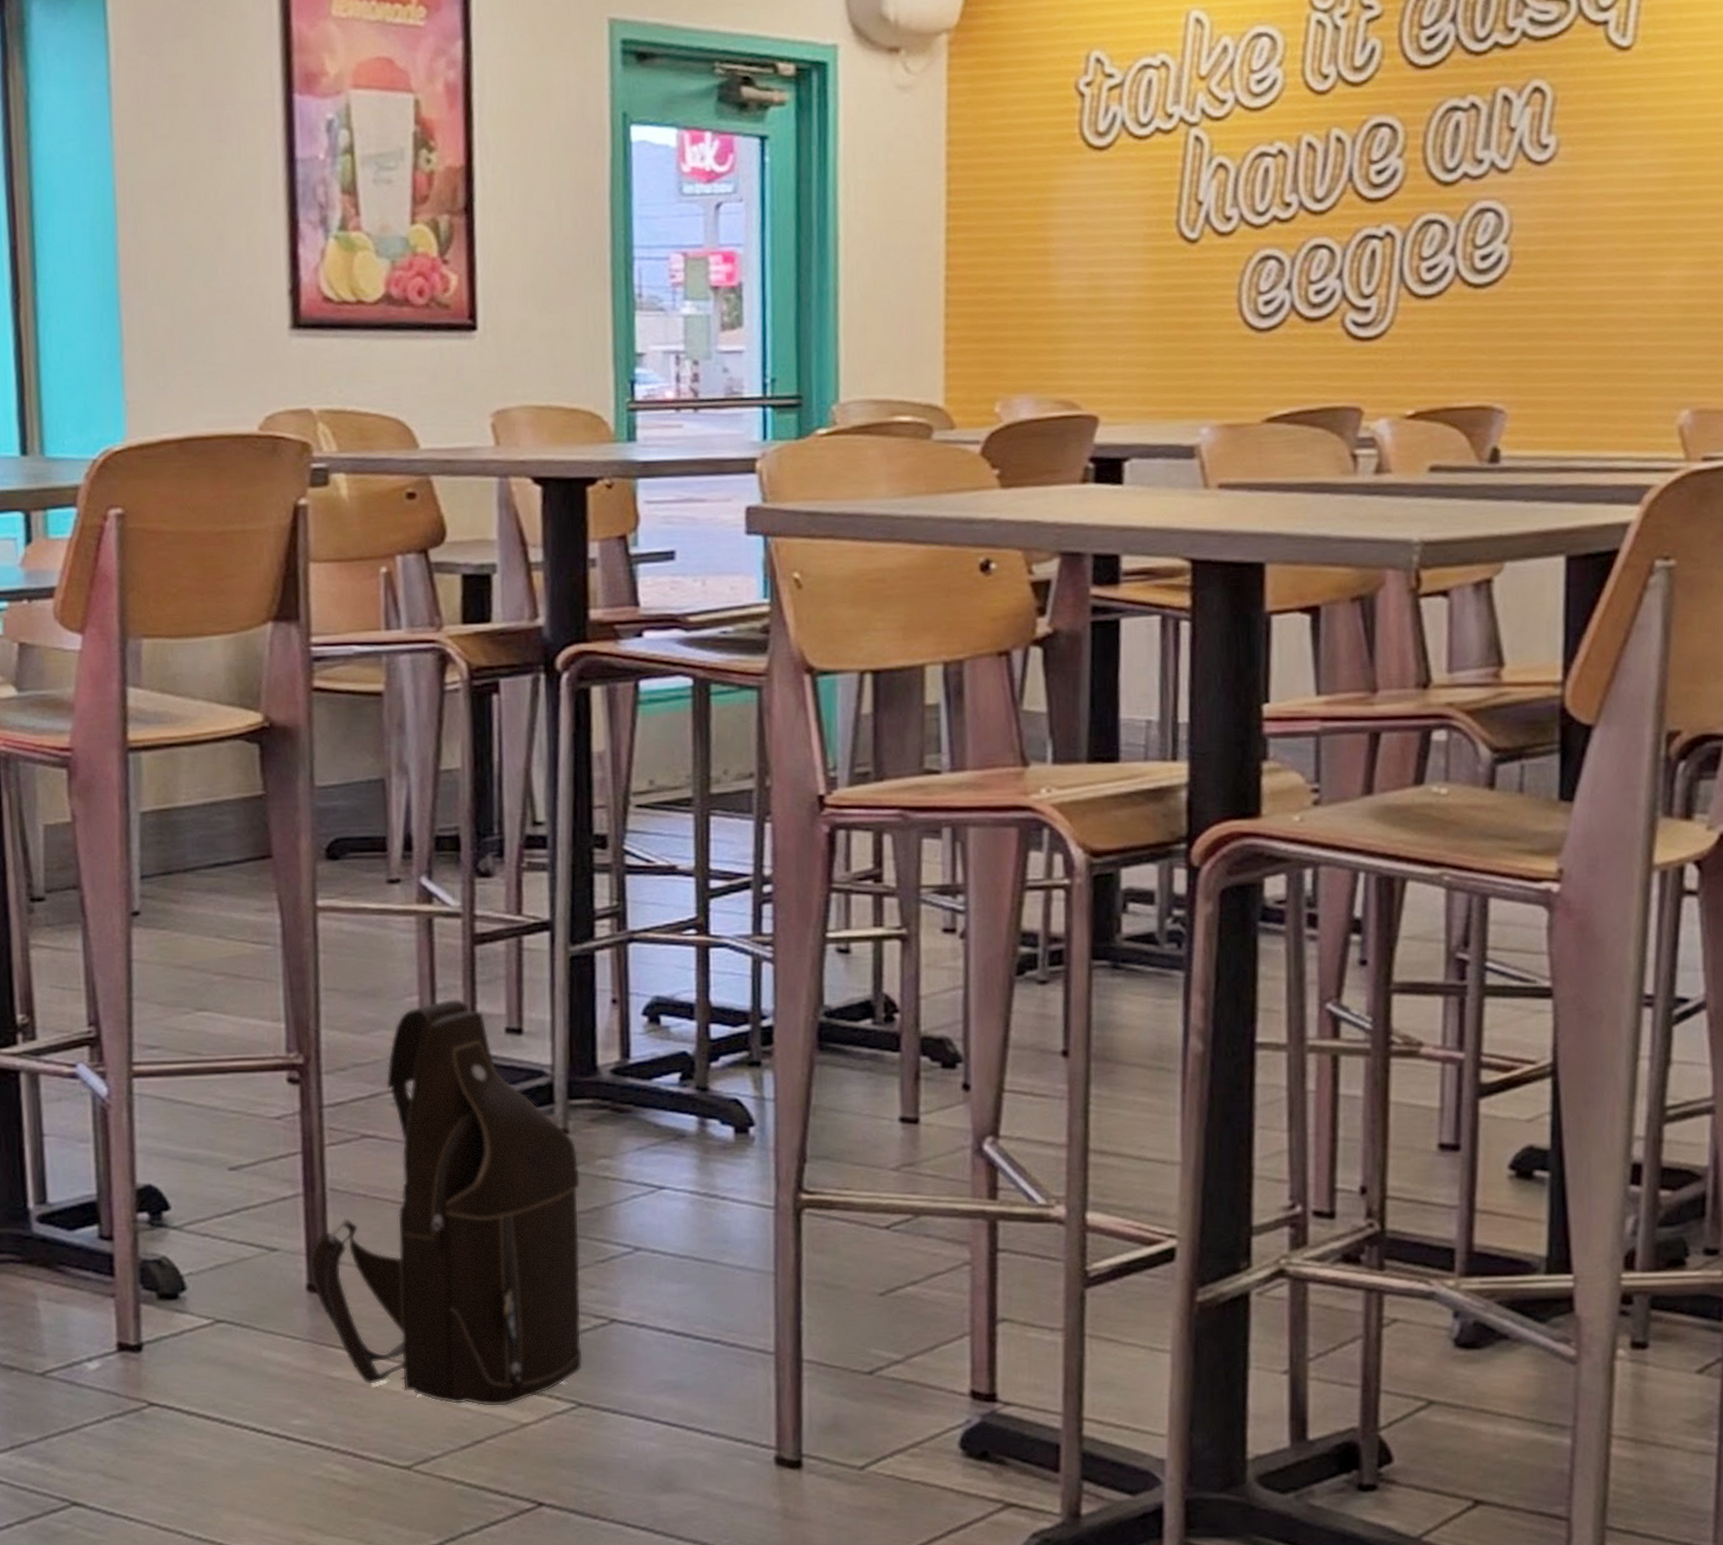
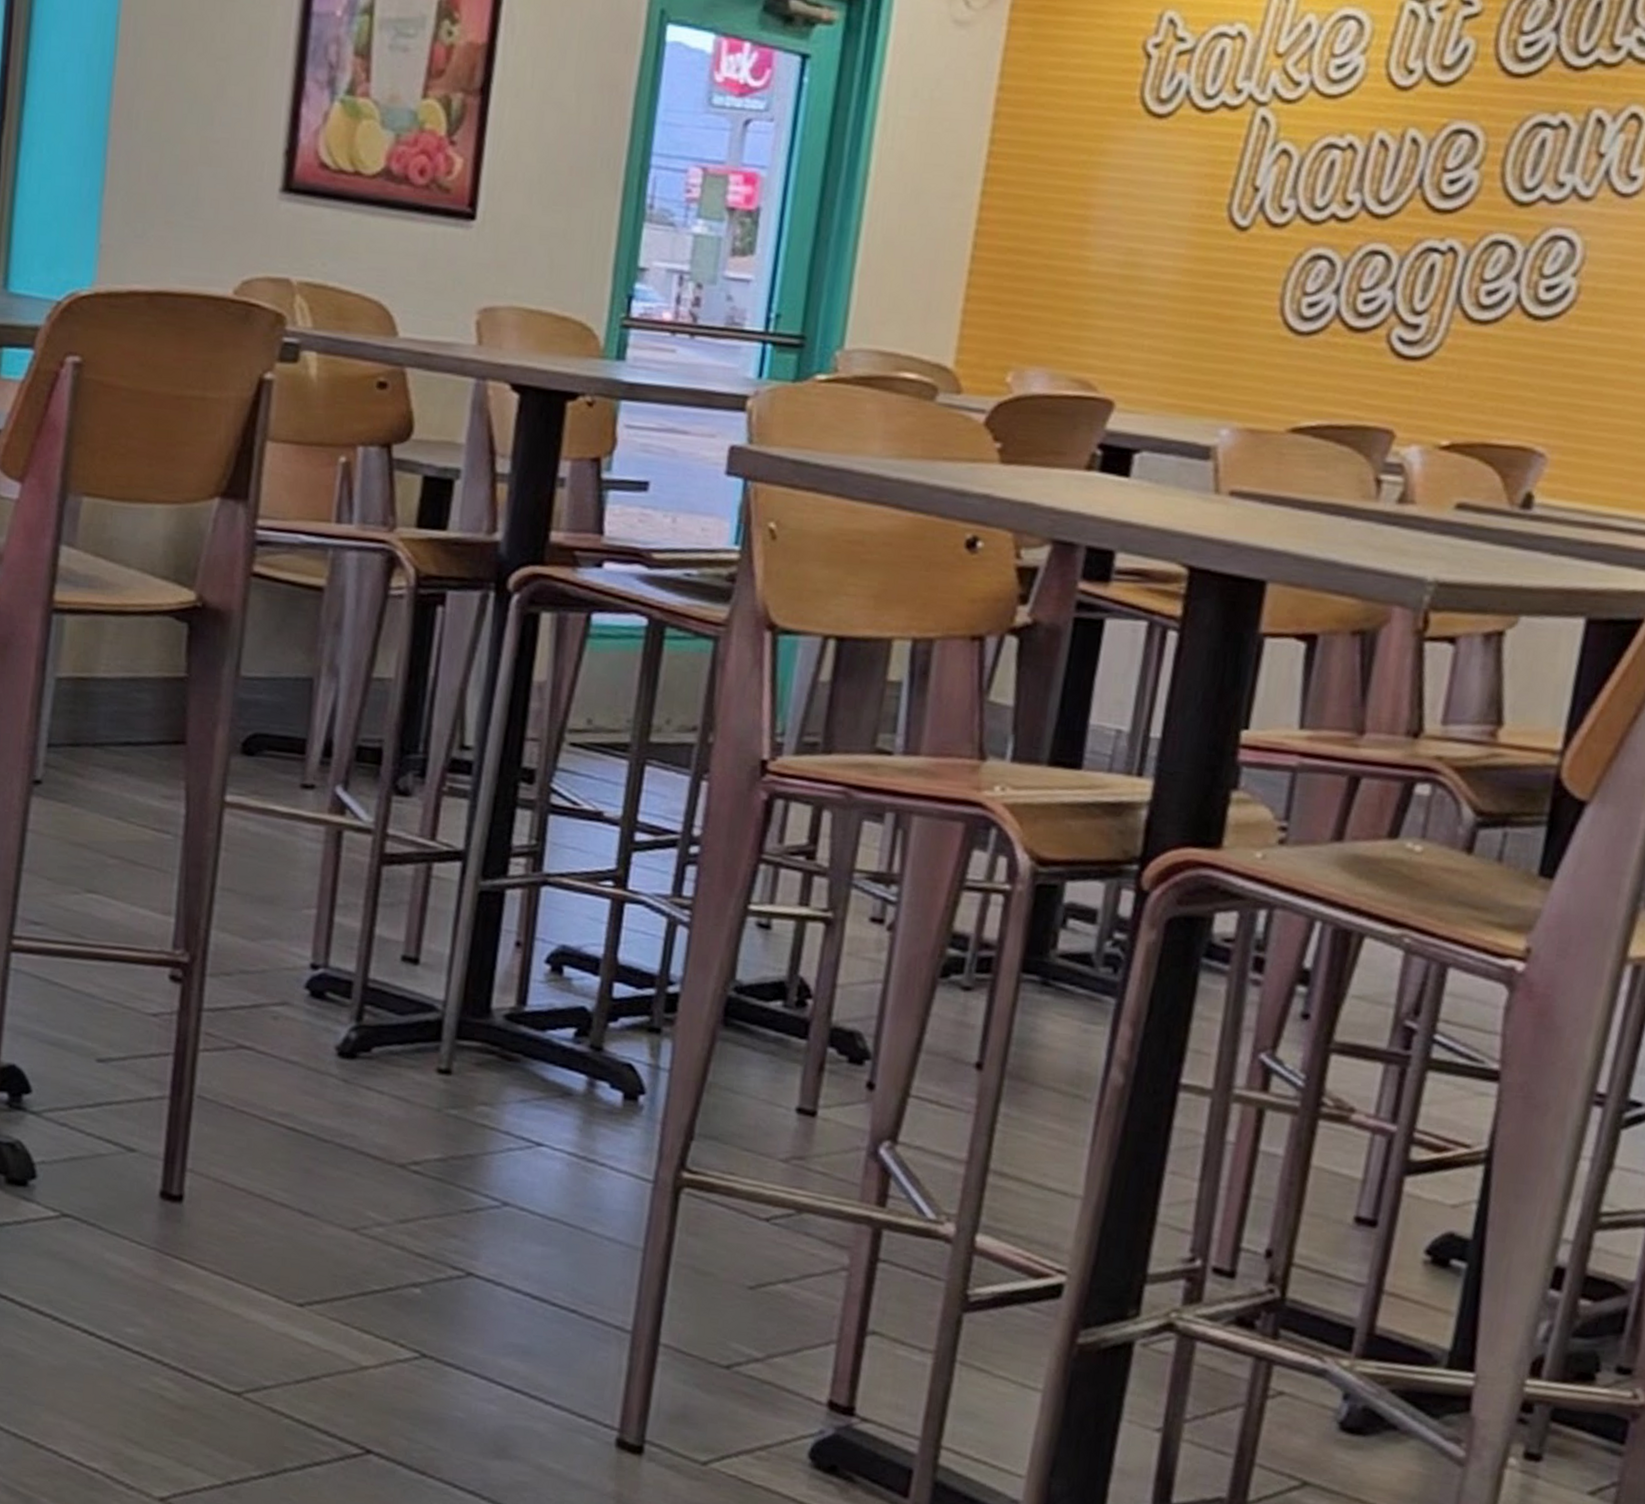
shoulder bag: present [307,998,583,1406] -> none [163,916,458,1346]

